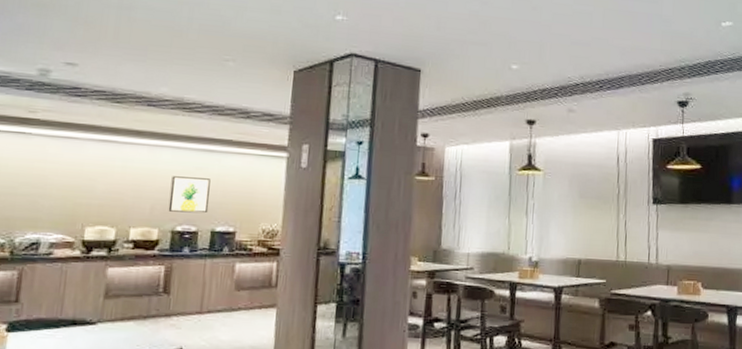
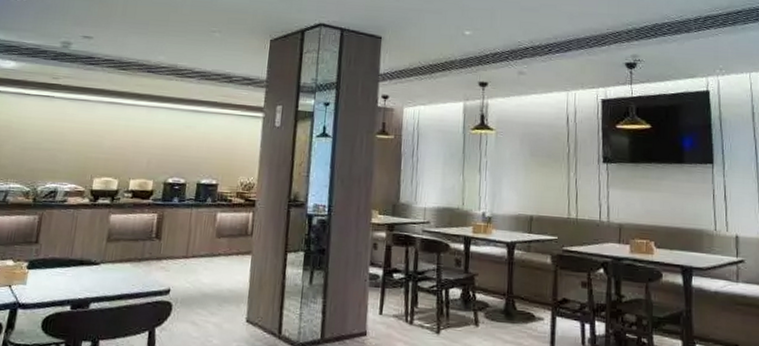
wall art: present [168,176,211,214] -> none [161,134,198,167]

